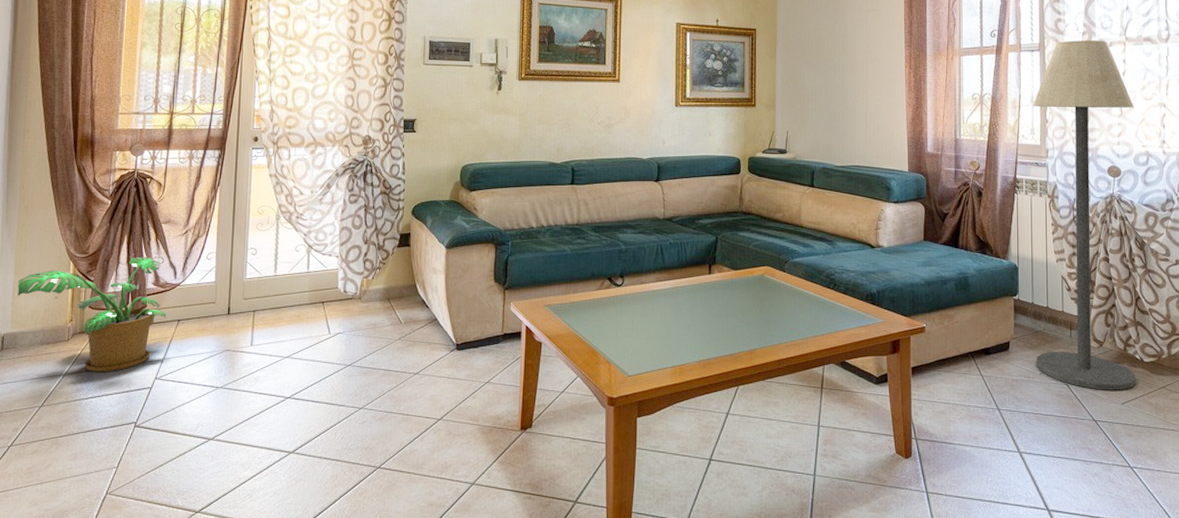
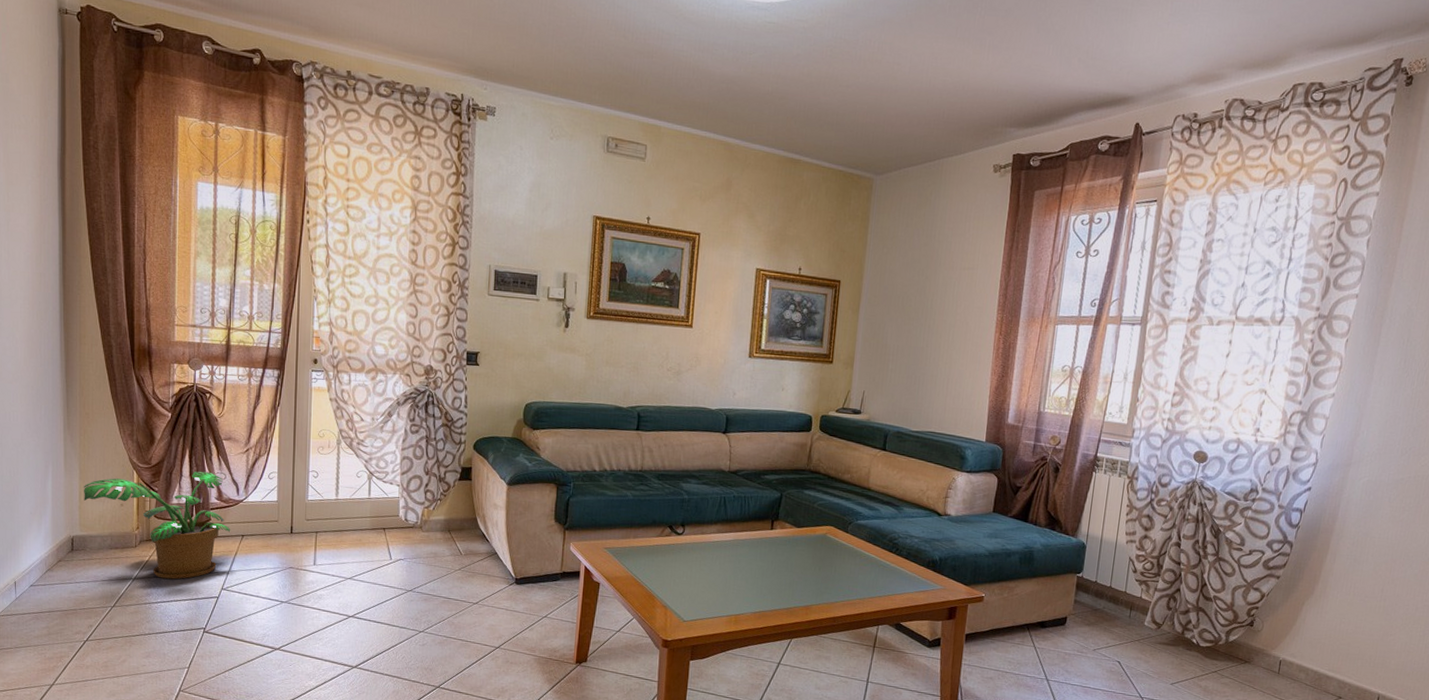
floor lamp: present [1033,40,1136,391] -> none [1090,316,1233,672]

